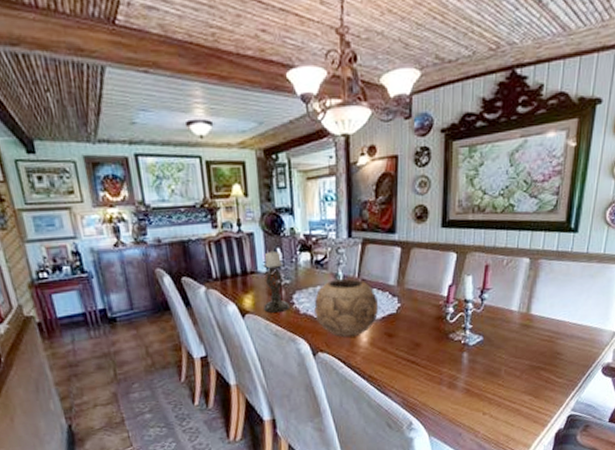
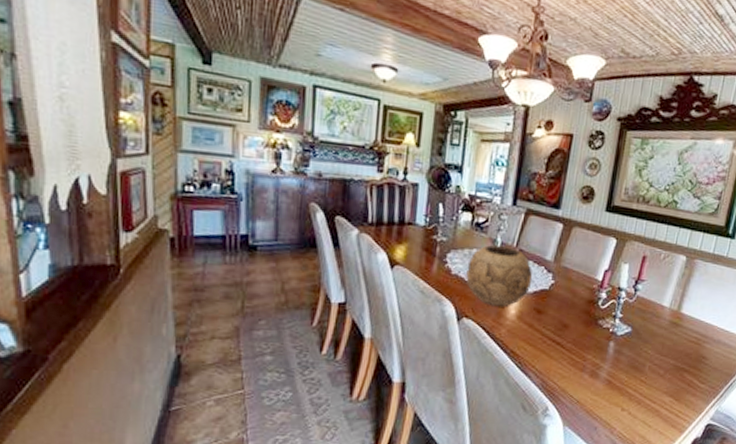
candle holder: present [262,250,289,313] -> none [415,205,444,269]

